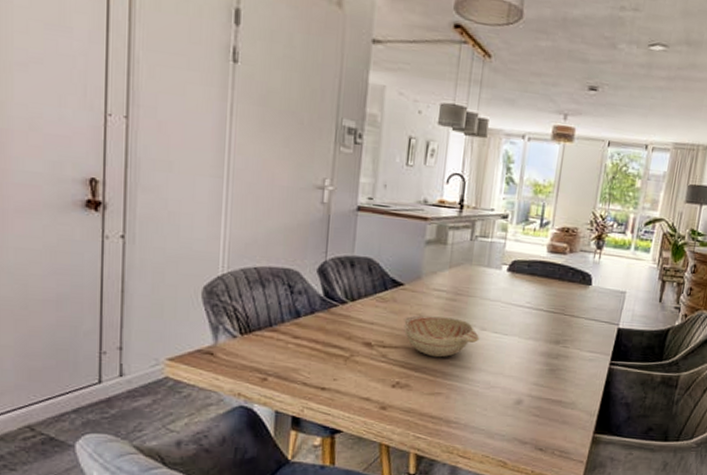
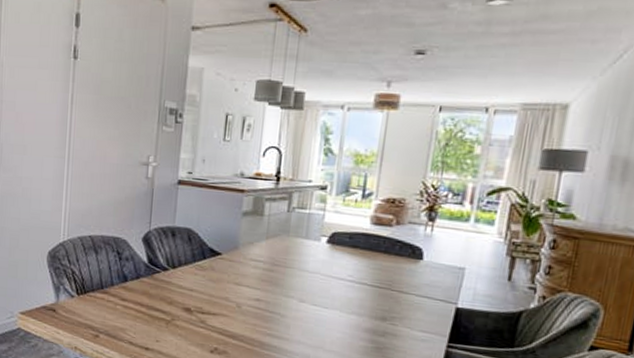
decorative bowl: present [403,315,480,358] -> none [221,284,298,327]

